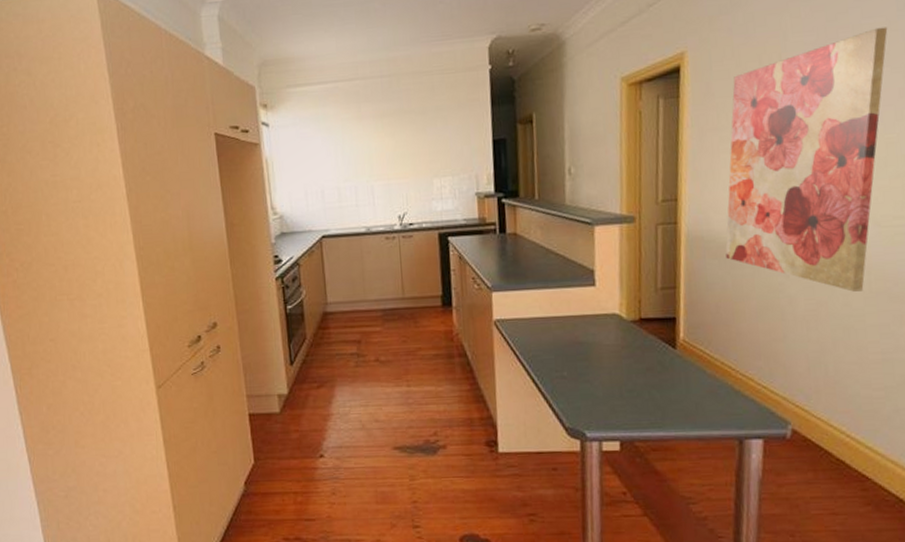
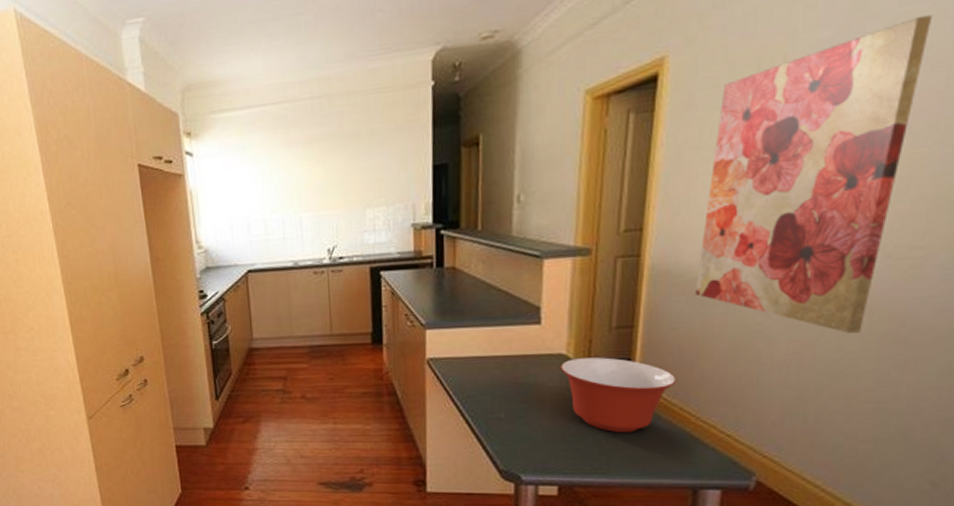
mixing bowl: none [615,316,717,388] -> present [561,357,677,433]

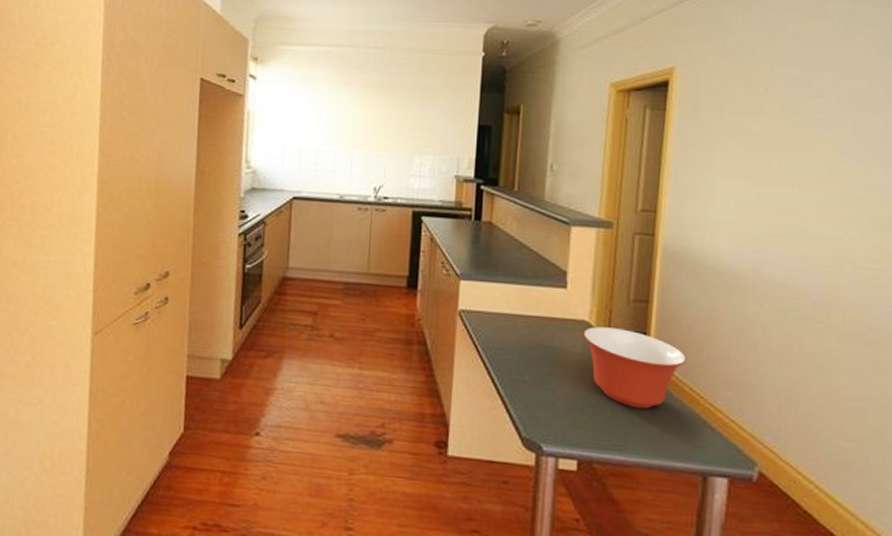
wall art: present [696,14,933,333] -> none [701,72,870,332]

